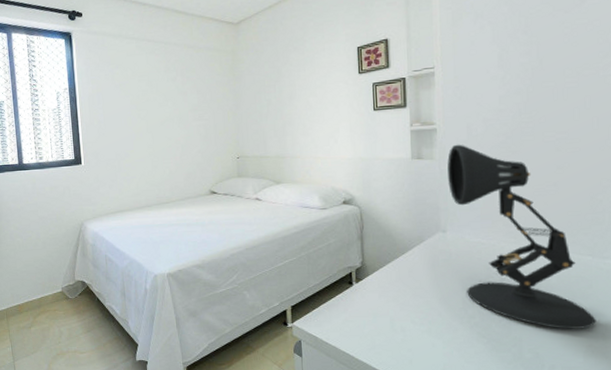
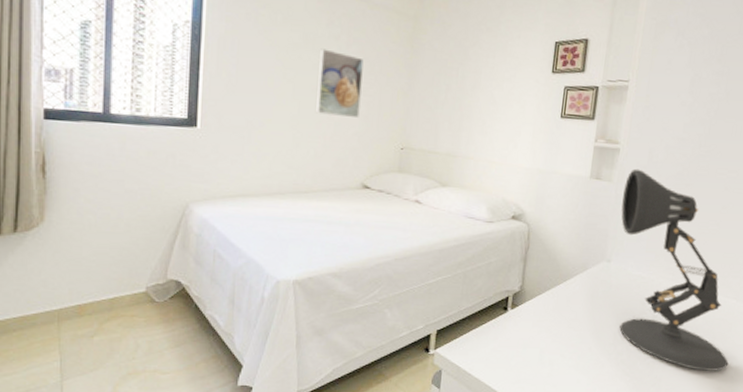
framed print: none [163,90,200,141] -> present [316,48,364,119]

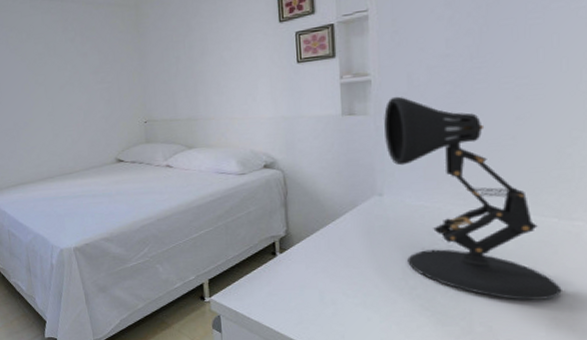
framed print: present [316,48,364,119] -> none [61,51,103,107]

